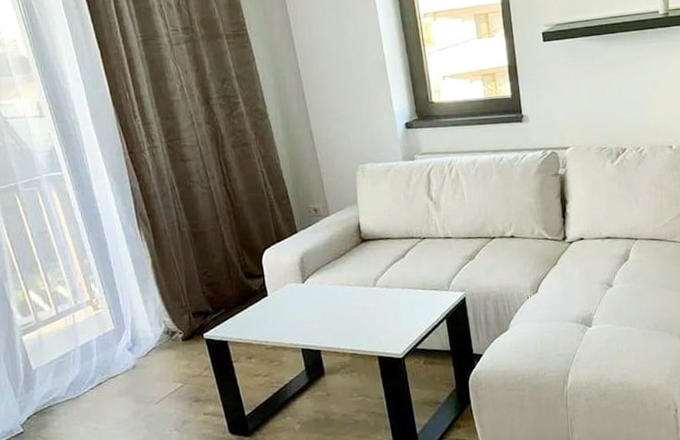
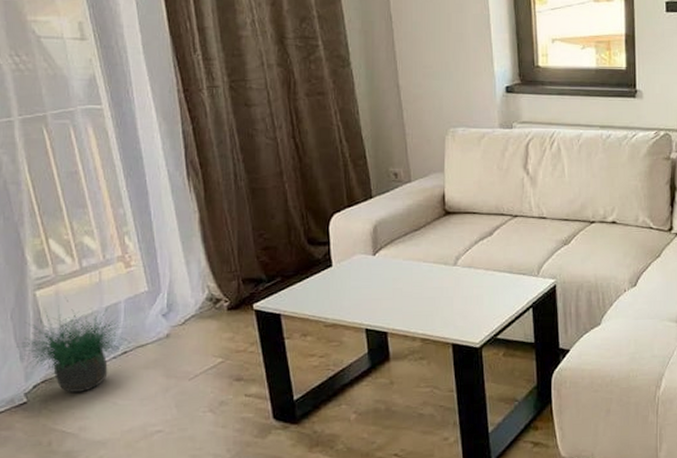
potted plant: none [11,340,101,422] -> present [17,297,127,393]

